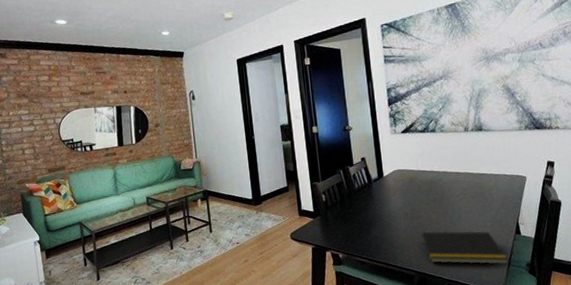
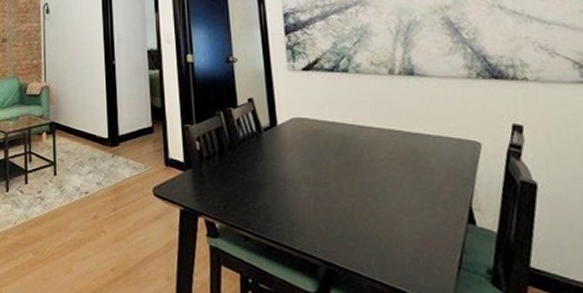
notepad: present [421,231,509,265] -> none [328,205,459,267]

